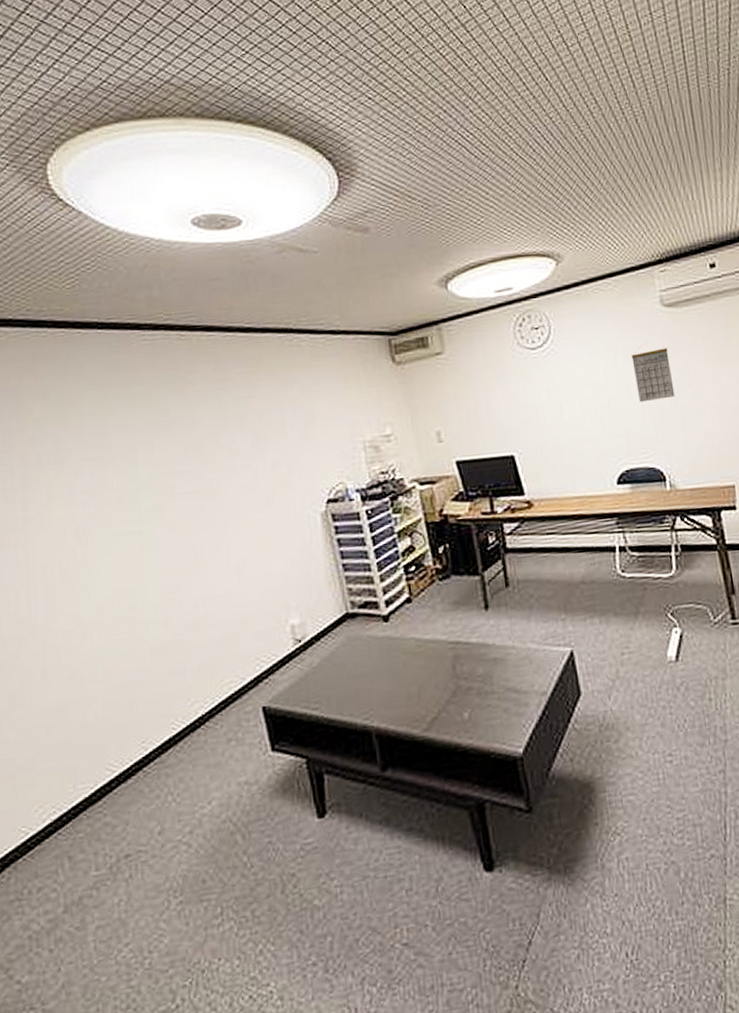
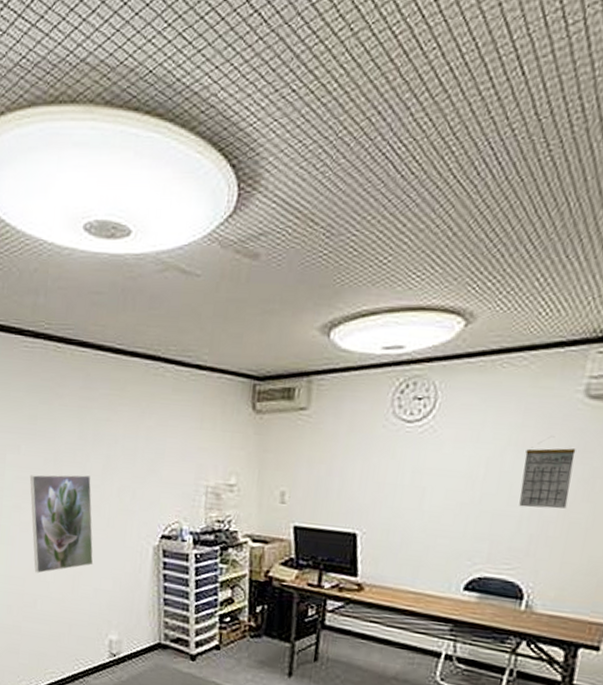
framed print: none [169,456,258,574] -> present [29,474,94,574]

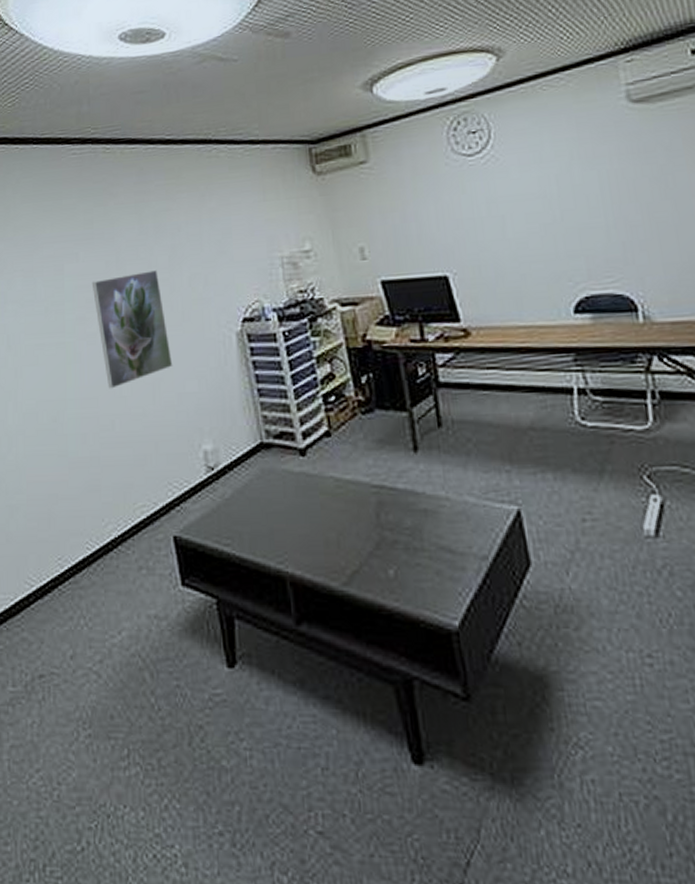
calendar: present [519,447,576,509] -> none [590,151,648,217]

